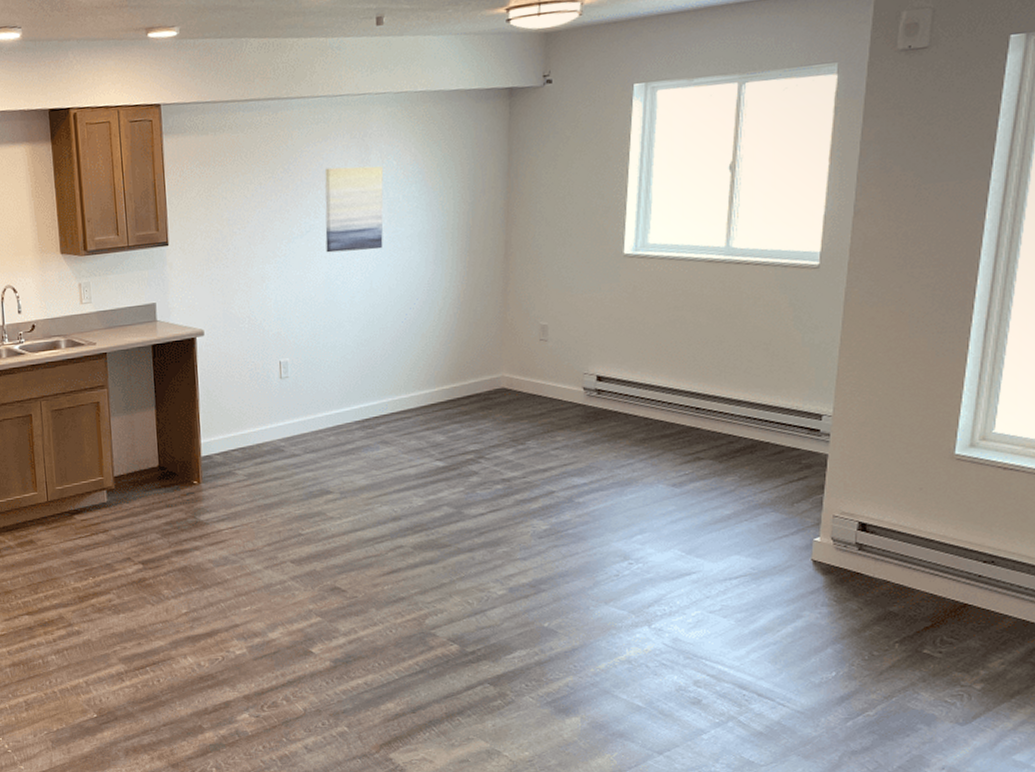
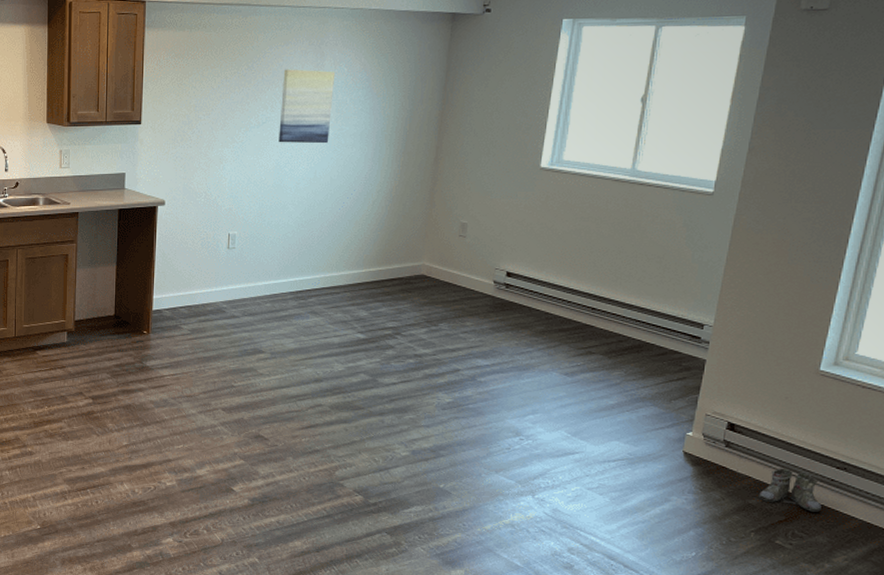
boots: none [899,567,970,614] -> present [758,468,822,512]

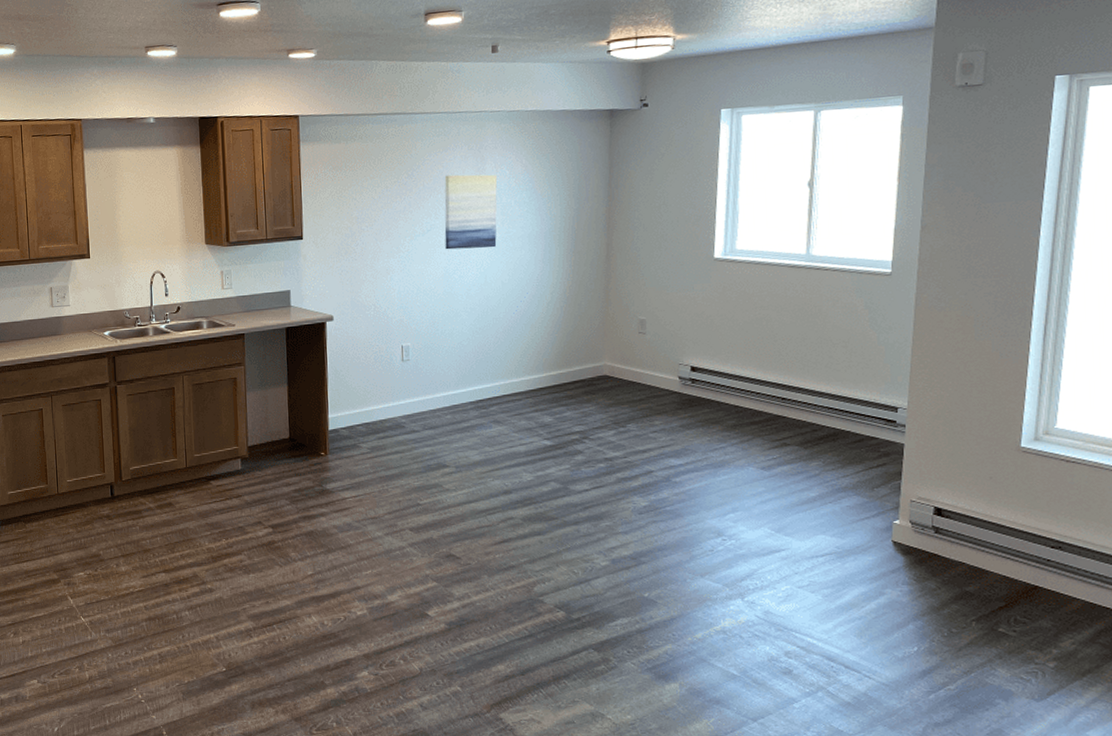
boots: present [758,468,822,512] -> none [974,551,1041,595]

